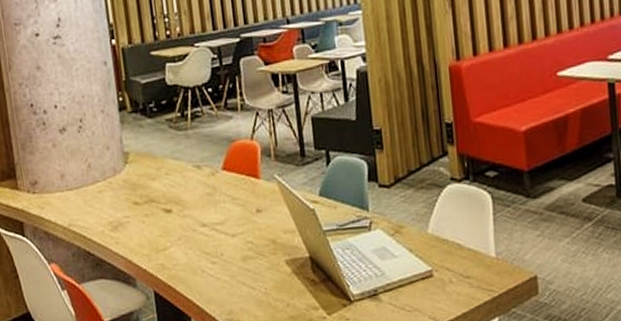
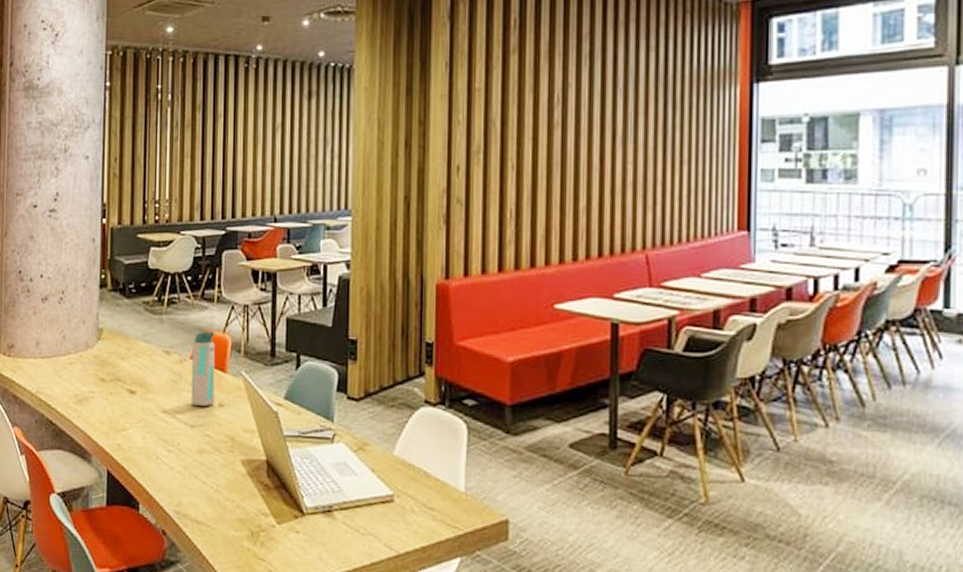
water bottle: none [221,139,253,215] -> present [191,331,216,407]

